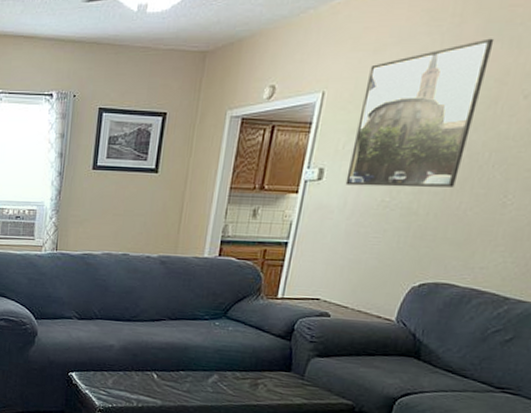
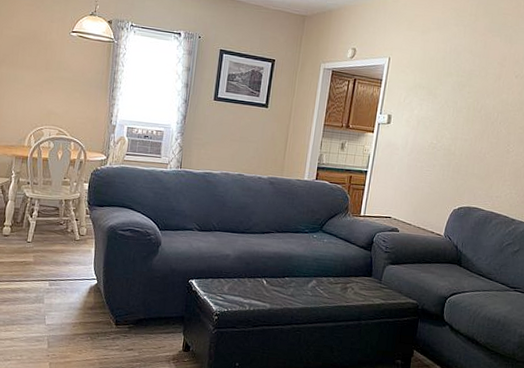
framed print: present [345,38,495,188] -> none [406,34,496,136]

